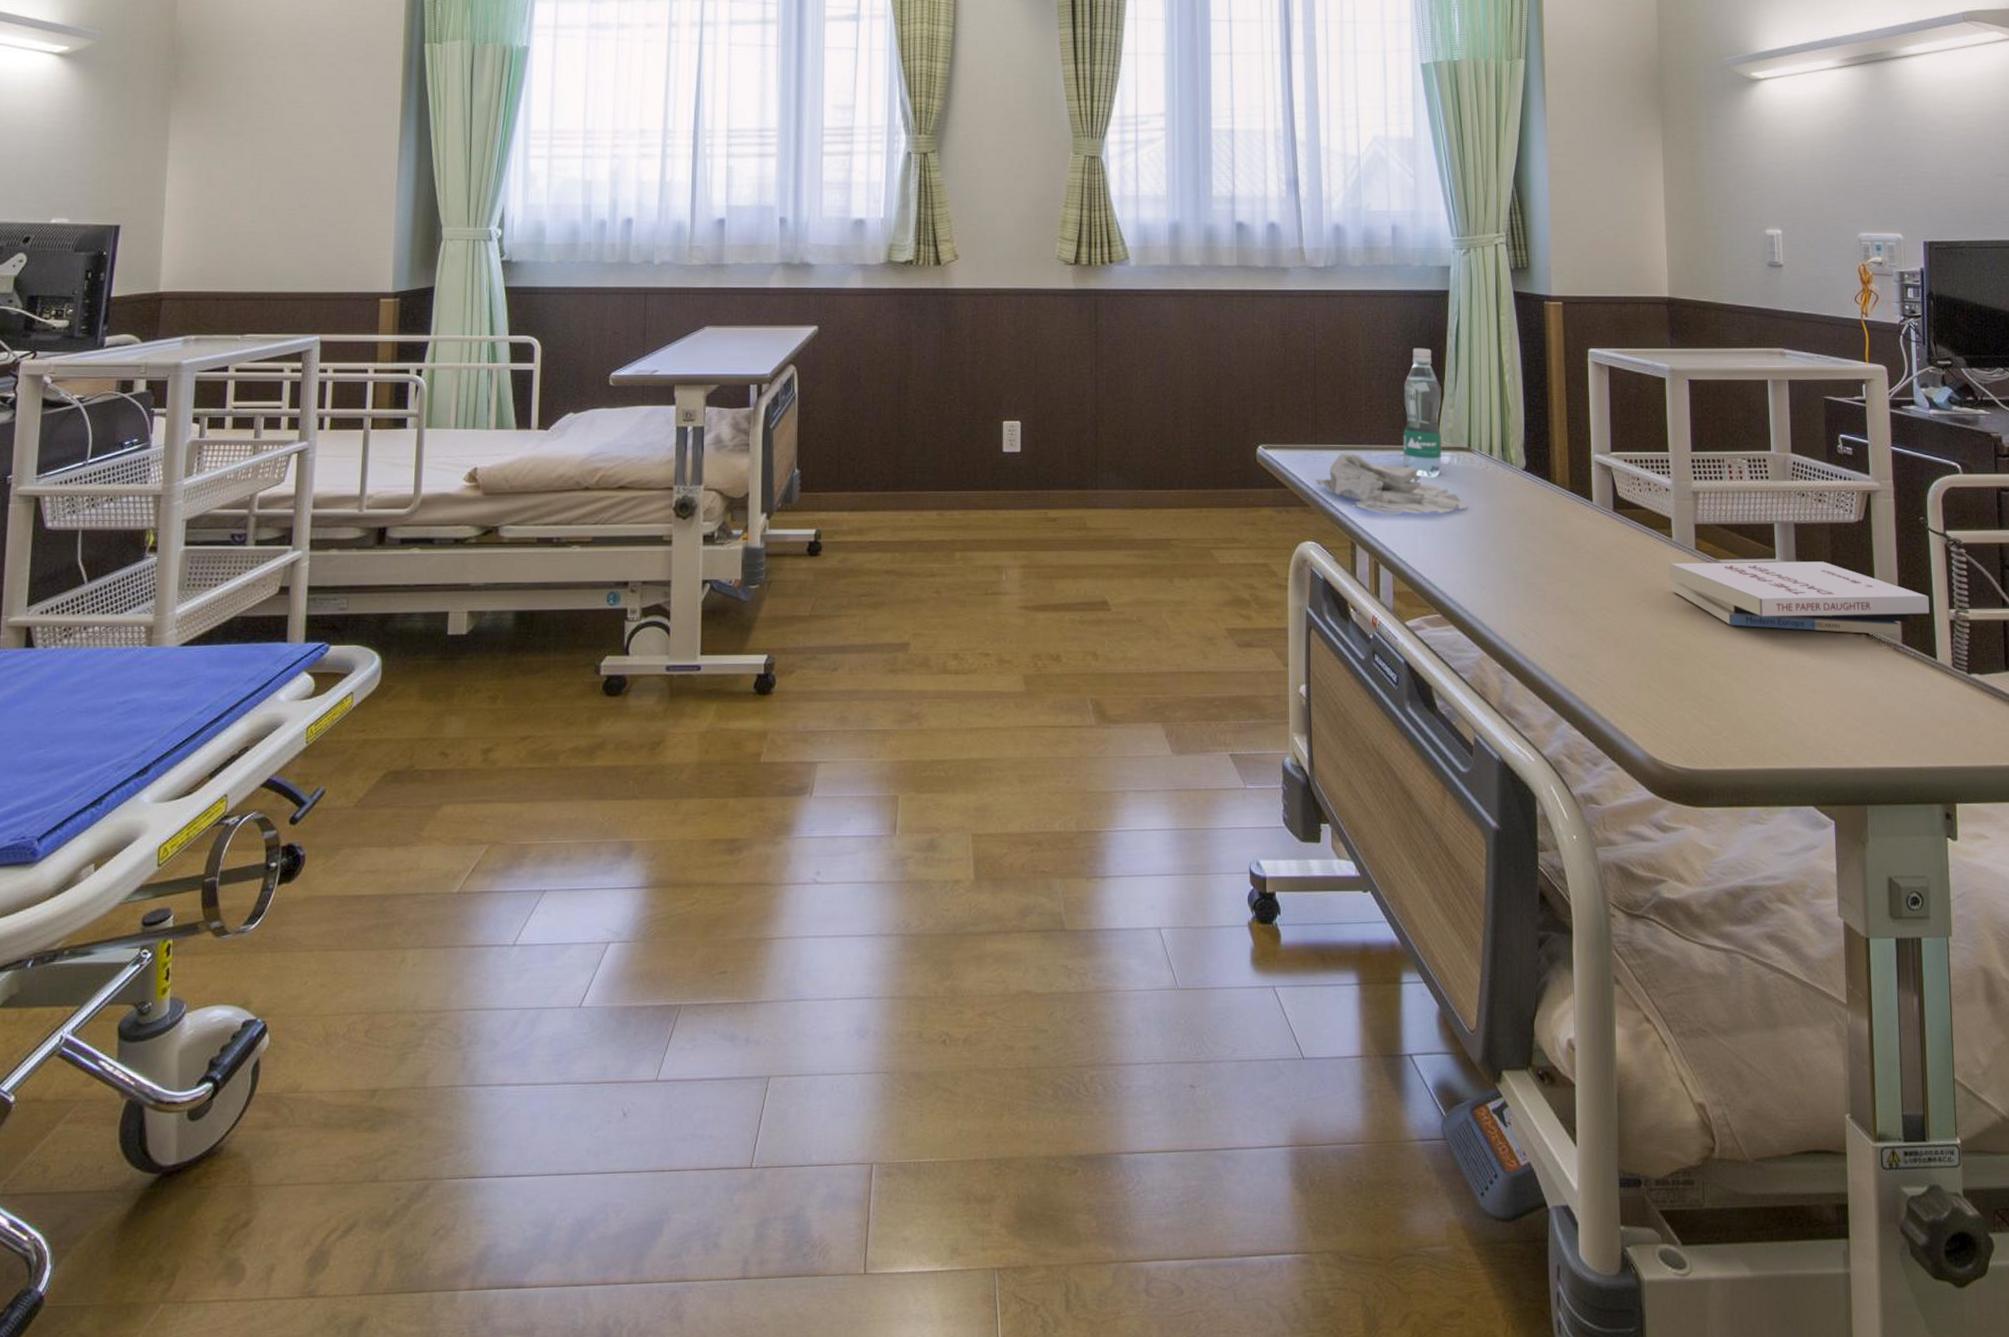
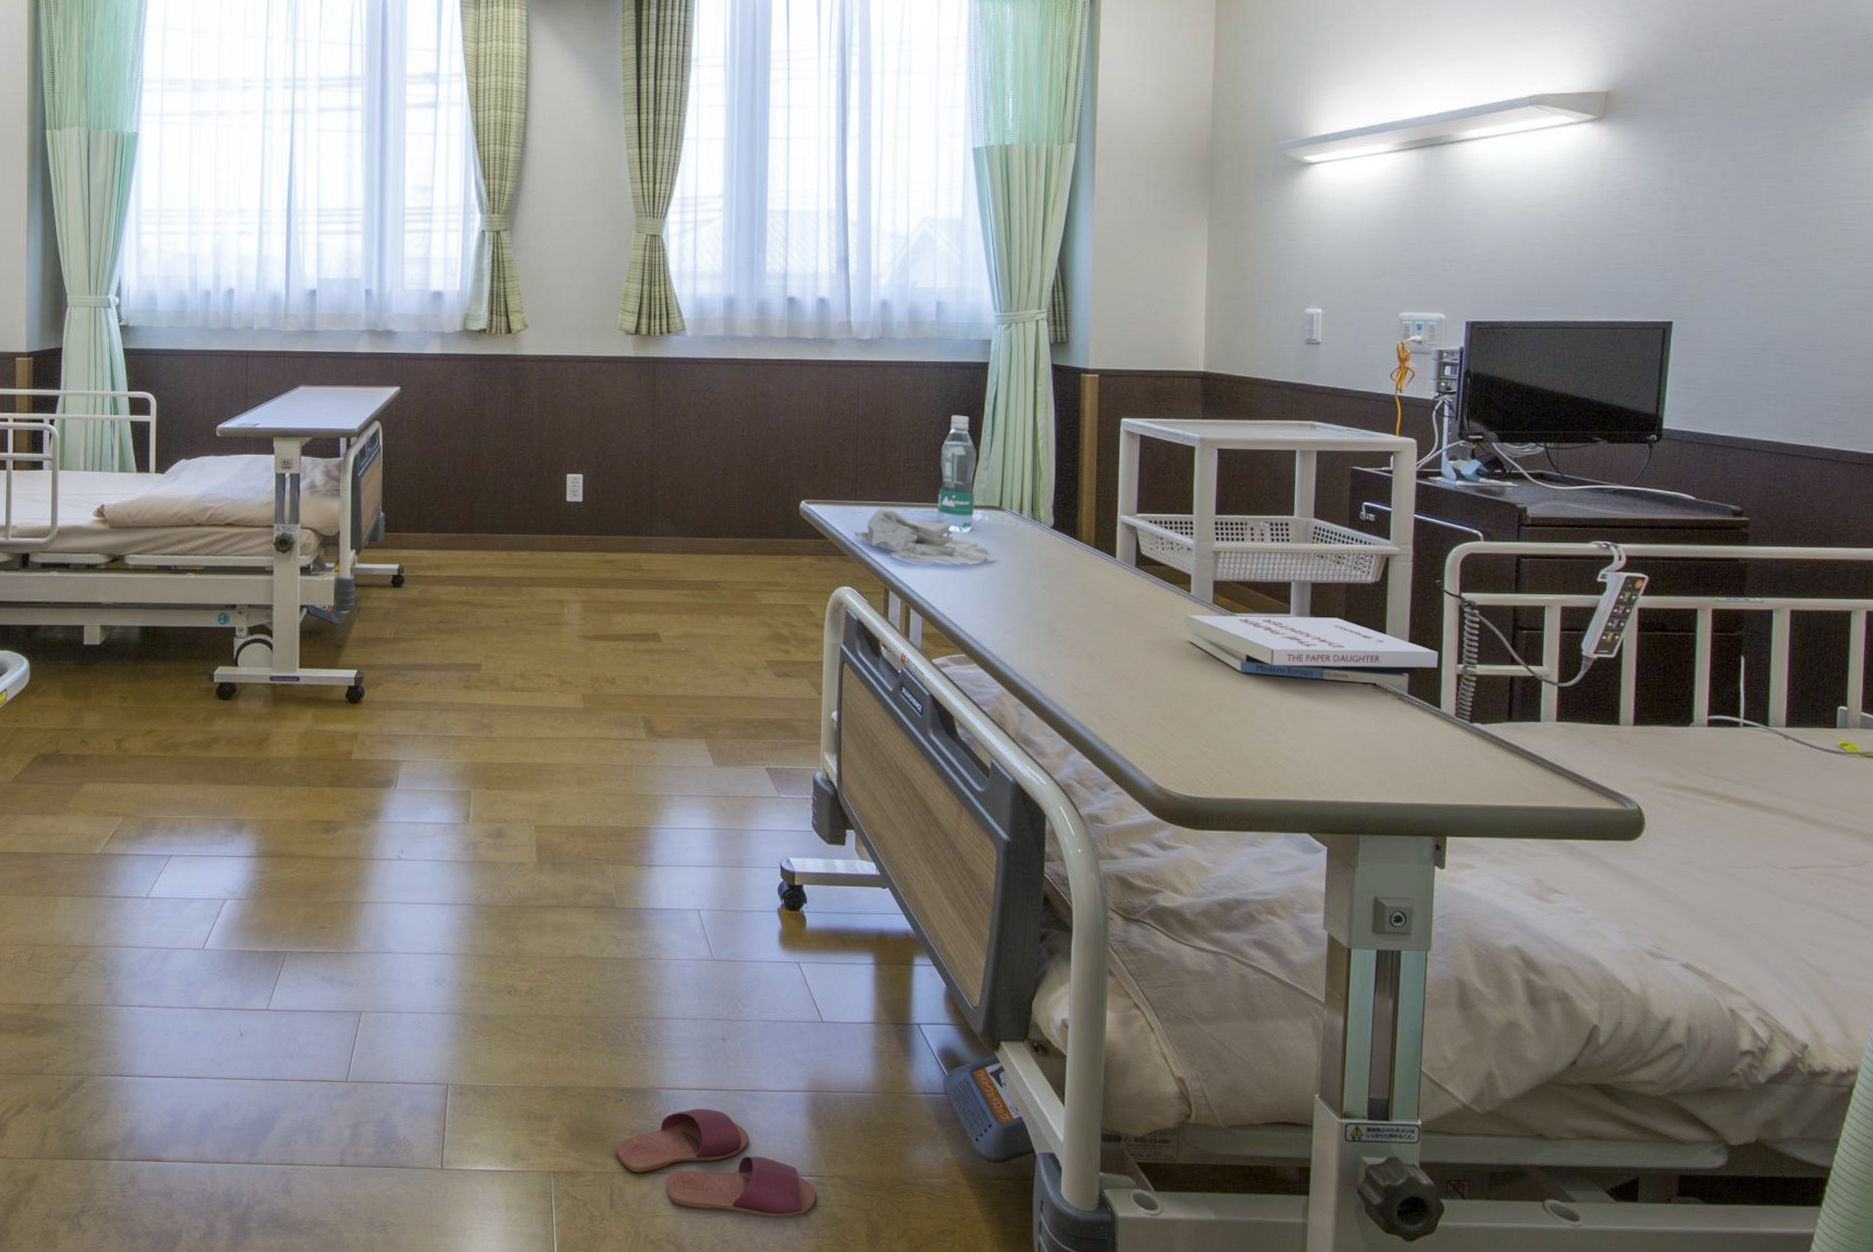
slippers: none [1070,1176,1304,1309] -> present [615,1109,816,1217]

